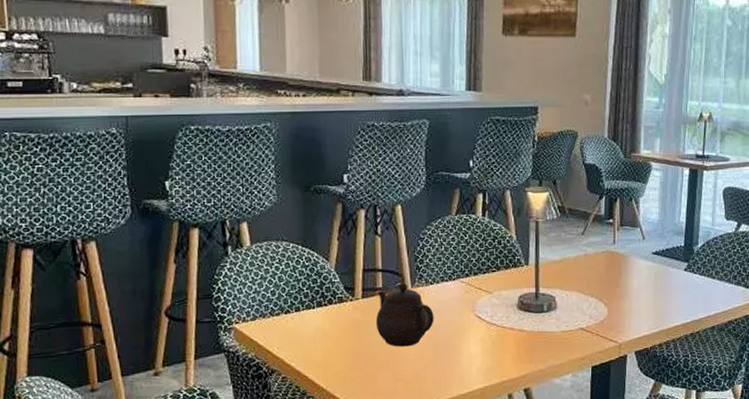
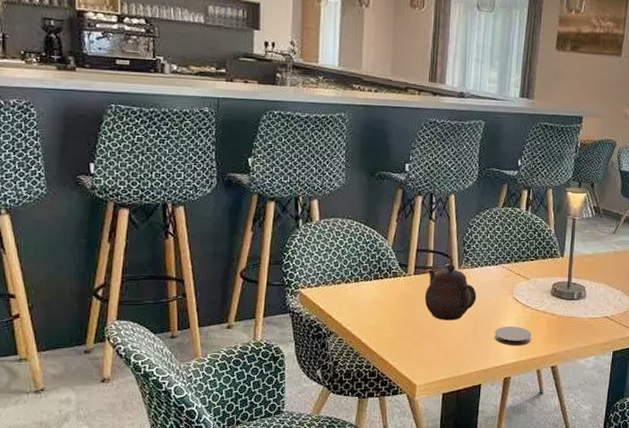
coaster: none [457,347,499,370] -> present [494,326,532,346]

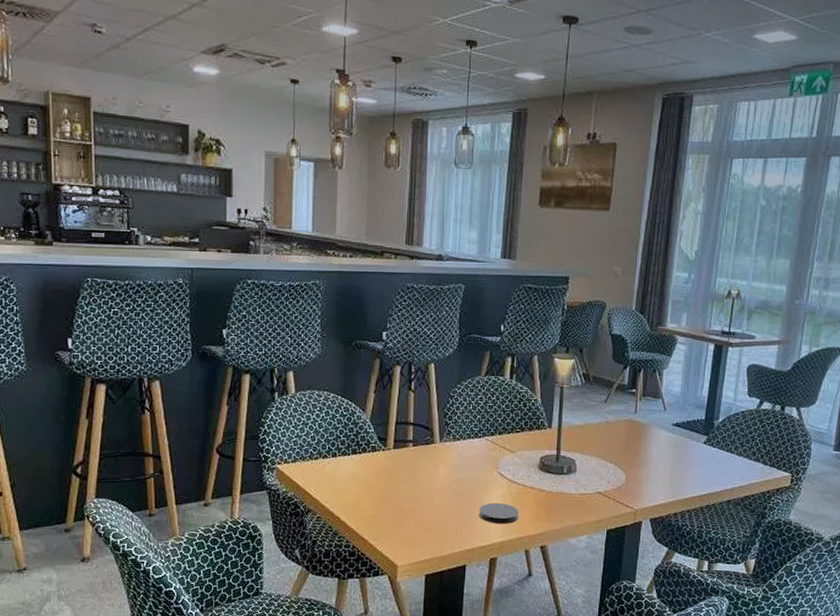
teapot: present [424,263,477,321] -> none [405,436,459,497]

